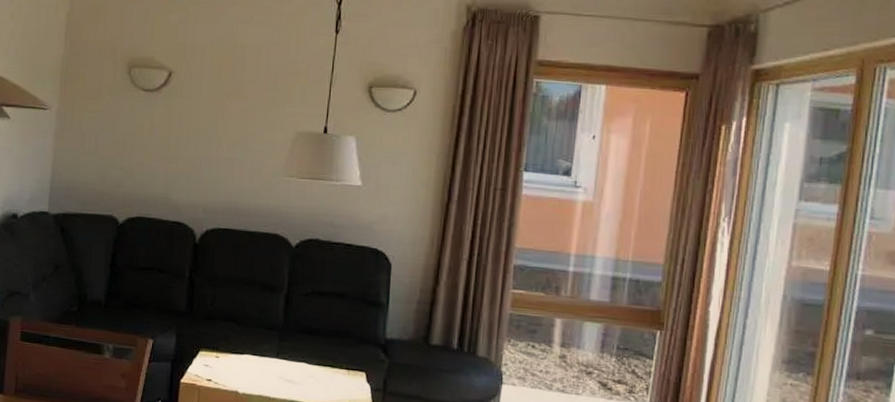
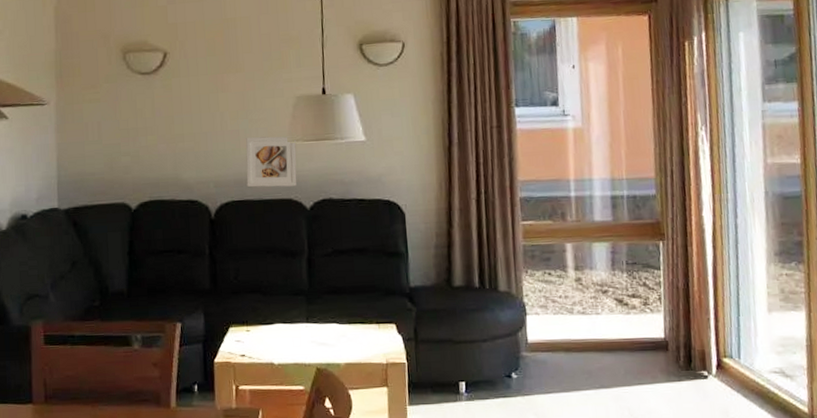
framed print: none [235,166,290,222] -> present [246,136,297,188]

